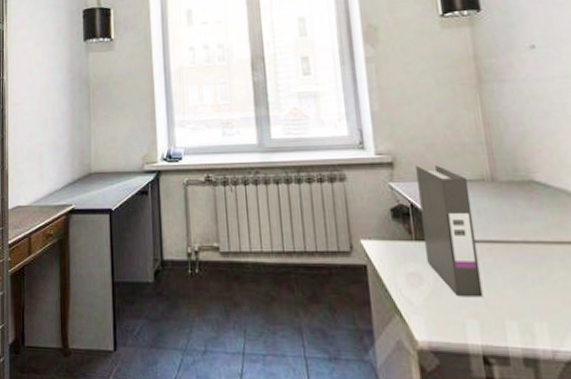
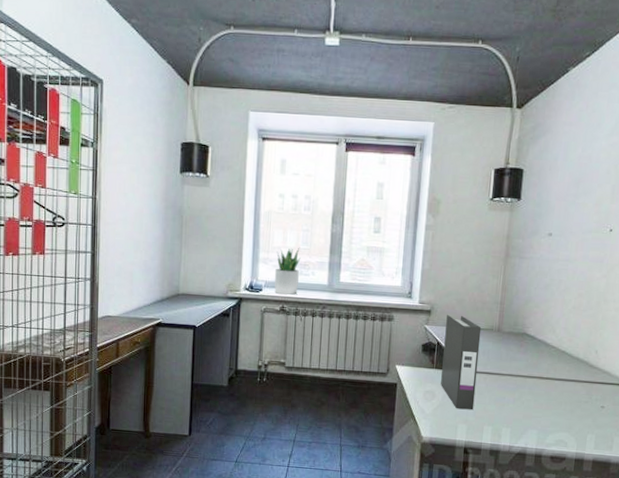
planter: none [193,103,223,161] -> present [274,247,301,295]

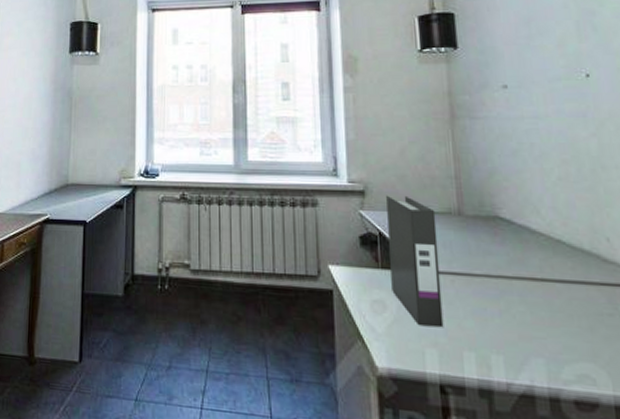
planter: present [274,247,301,295] -> none [171,123,201,179]

